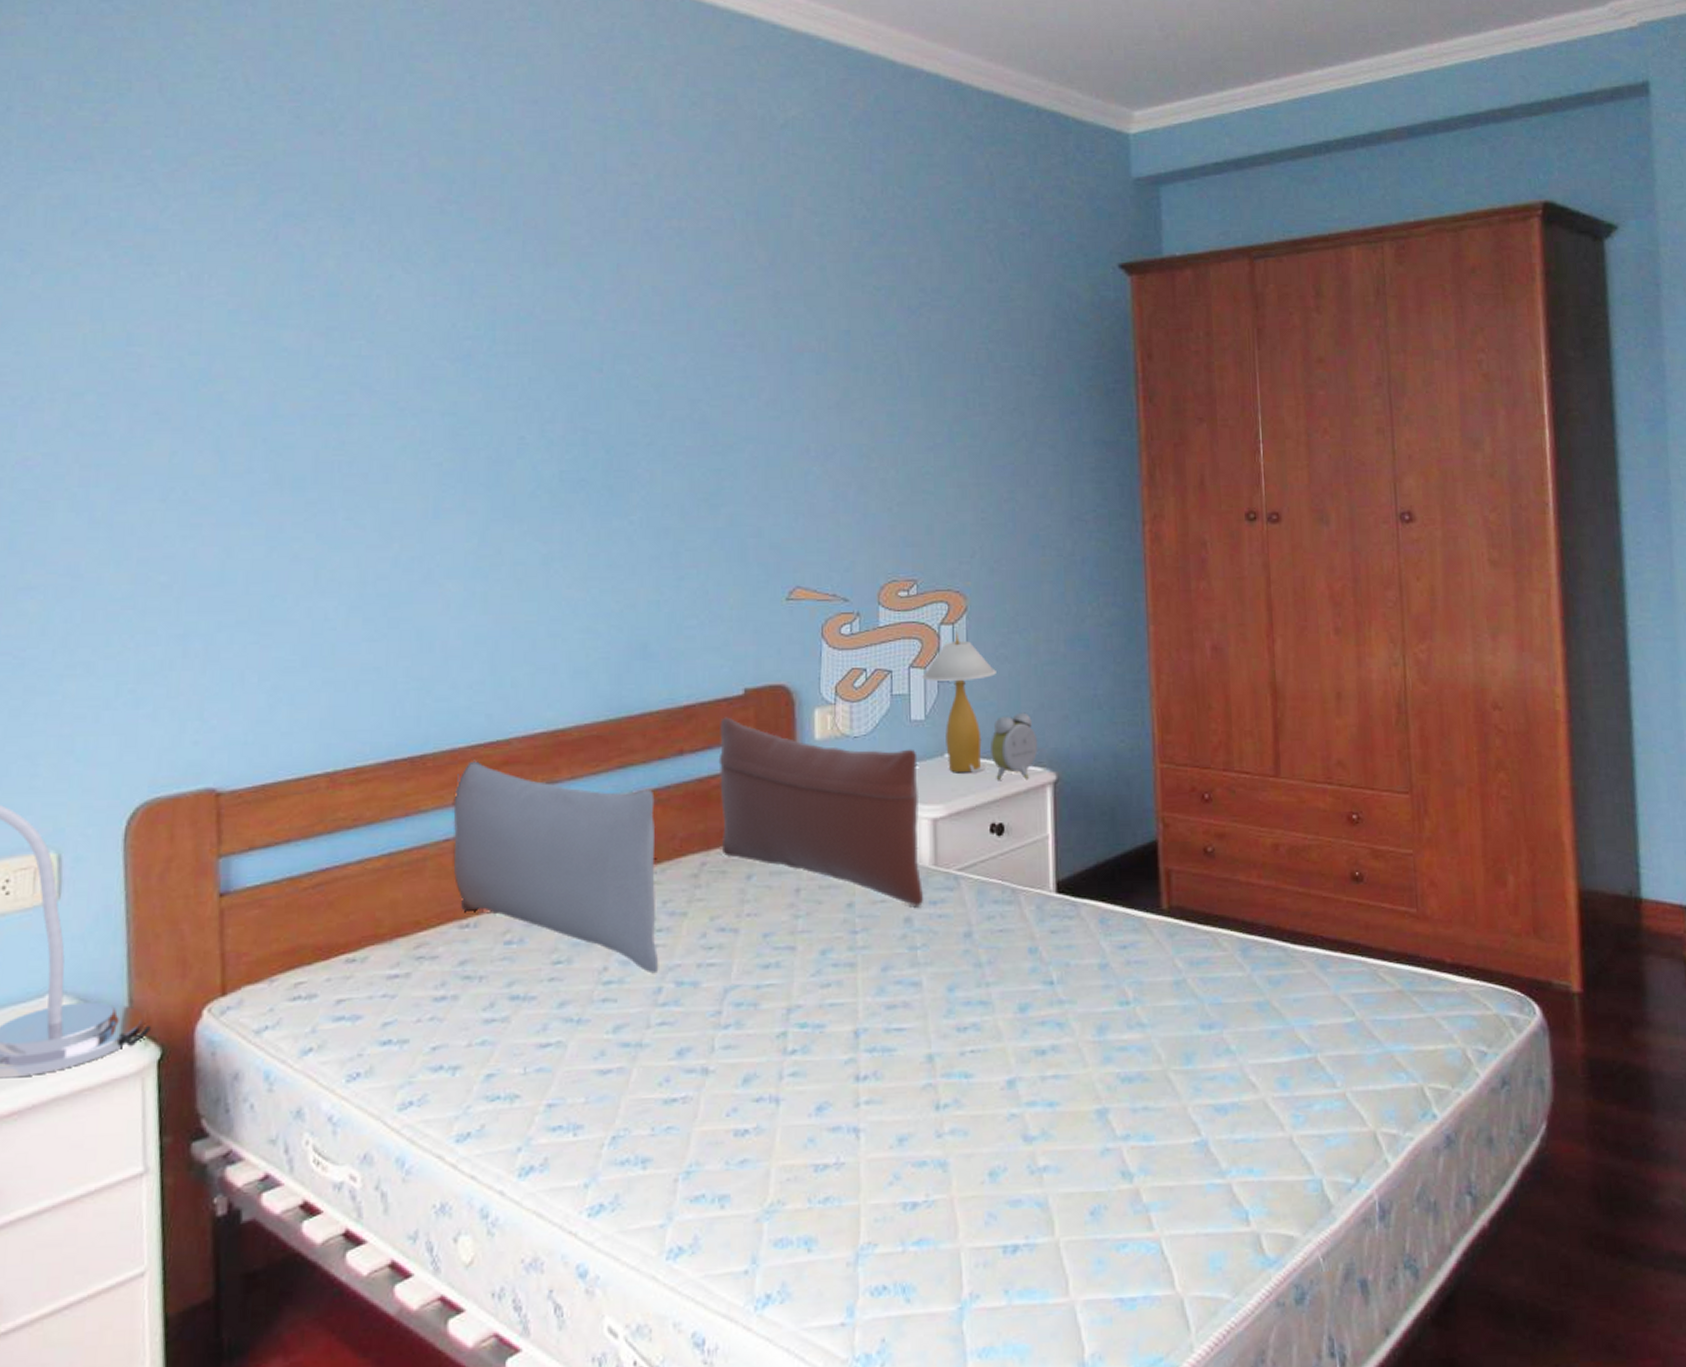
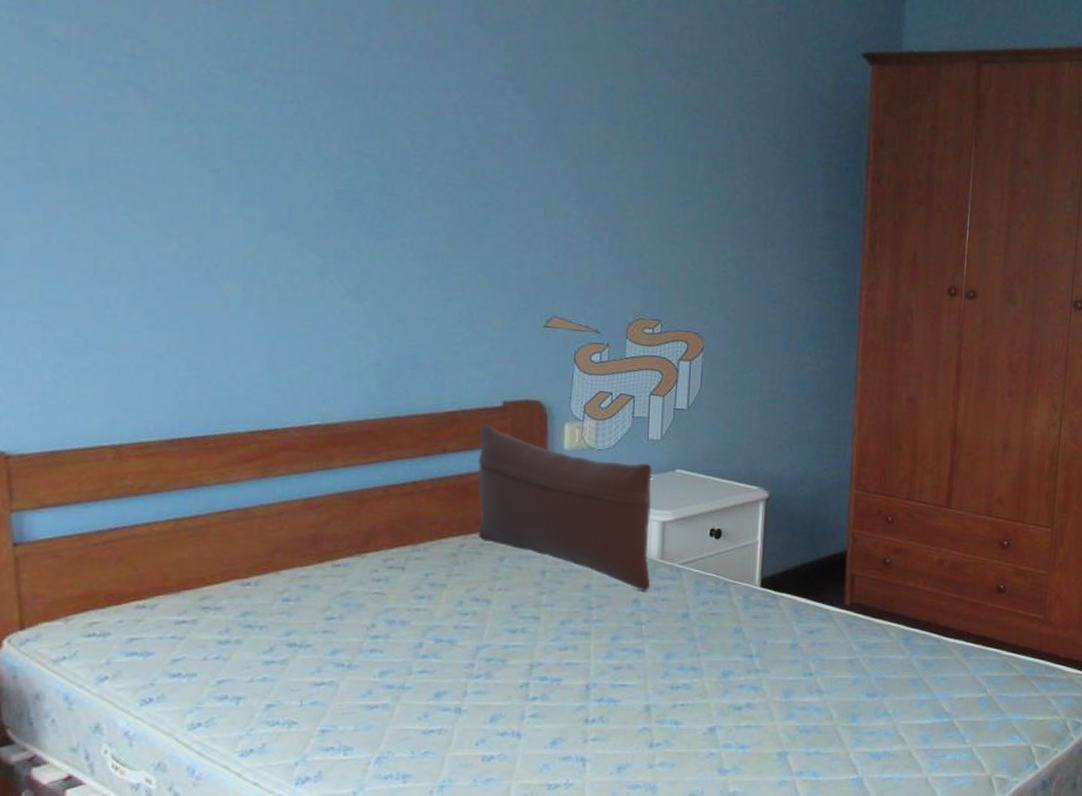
pillow: present [454,758,659,974] -> none [235,442,421,632]
table lamp: present [922,631,996,773] -> none [661,367,725,487]
alarm clock: present [991,712,1038,780] -> none [715,440,756,495]

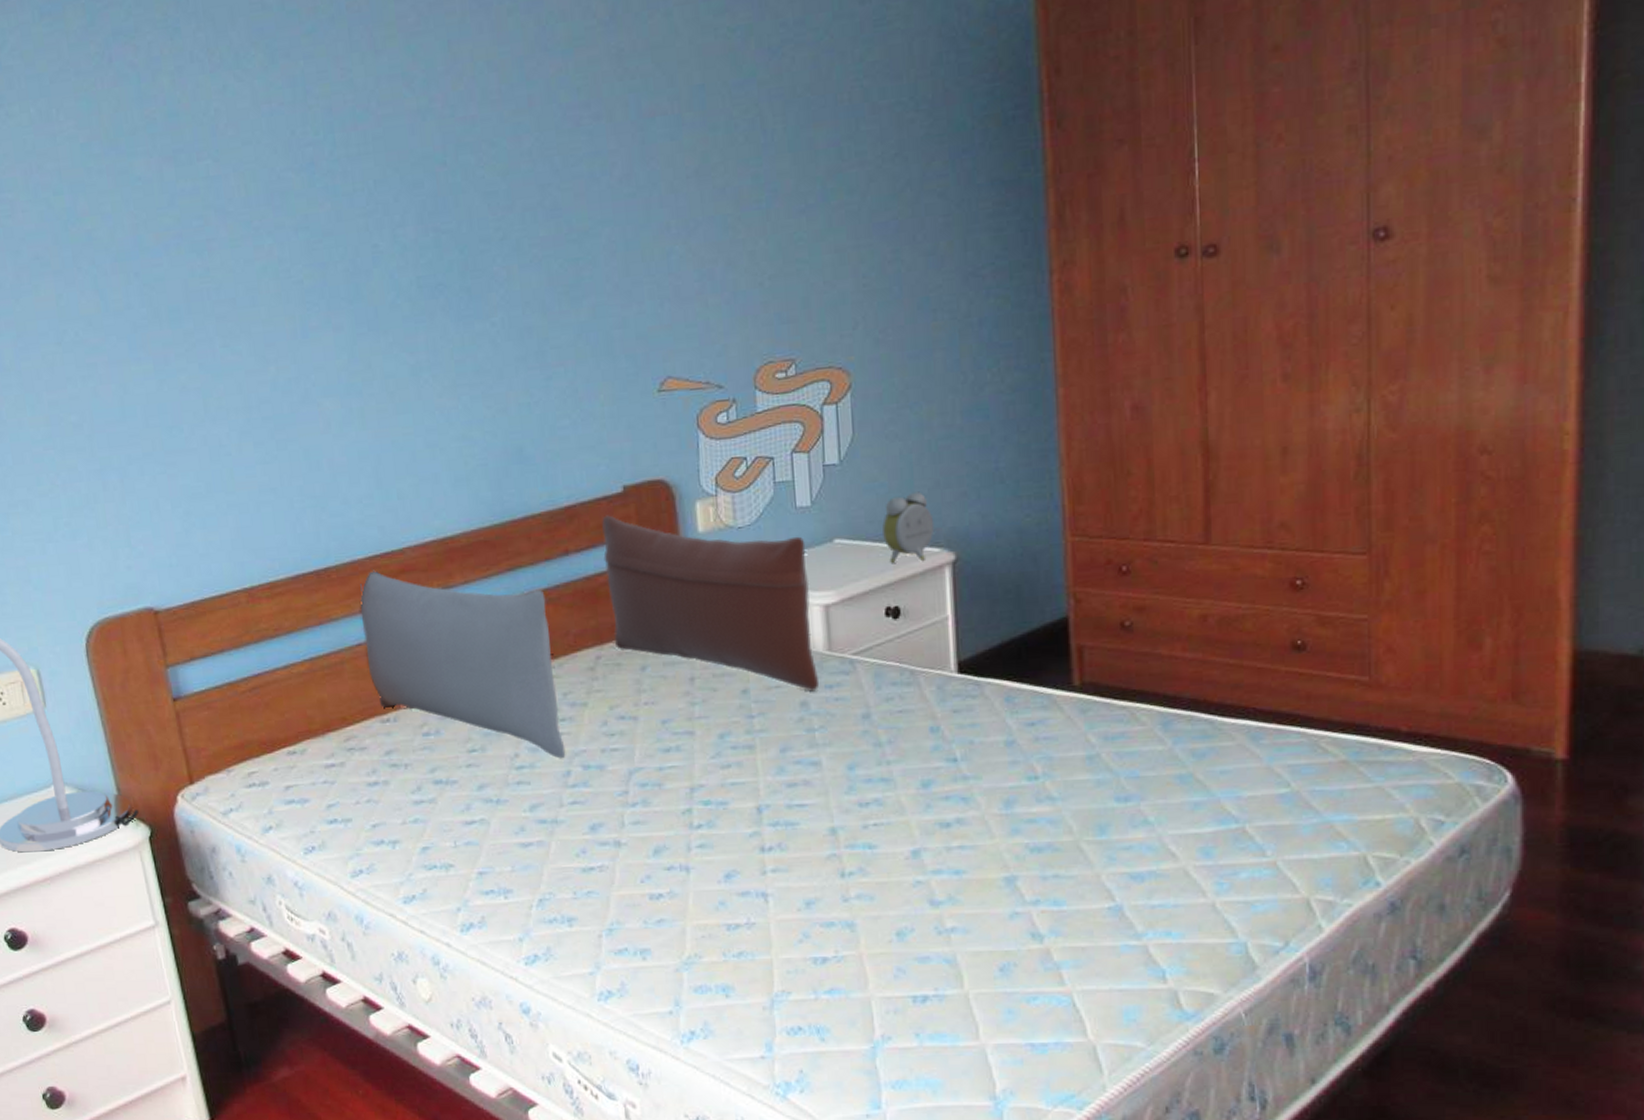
pillow: none [235,442,421,632] -> present [360,568,566,759]
alarm clock: none [715,440,756,495] -> present [882,491,935,563]

